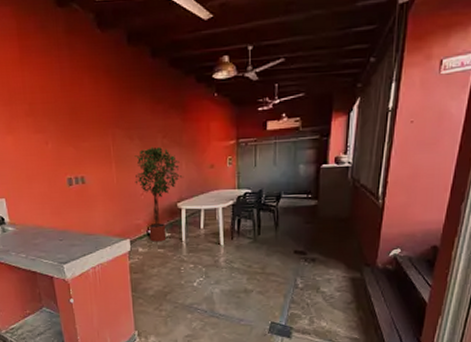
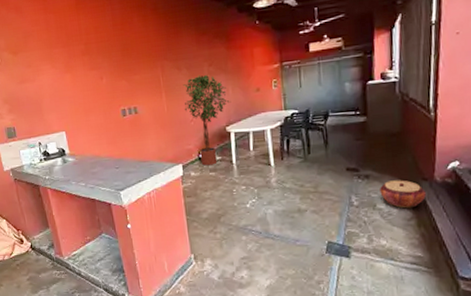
woven basket: none [324,264,367,293] -> present [380,180,426,209]

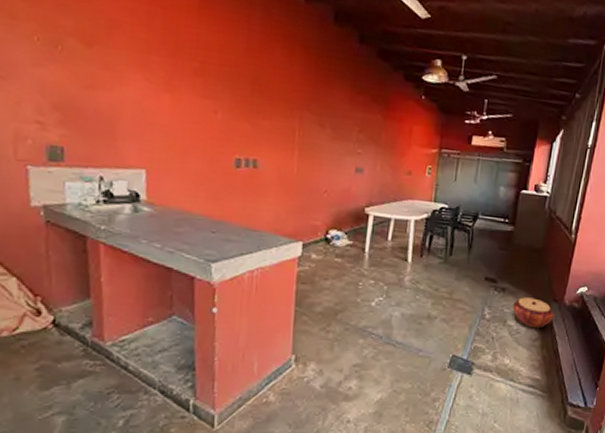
potted tree: present [183,75,231,166] -> none [319,139,377,250]

